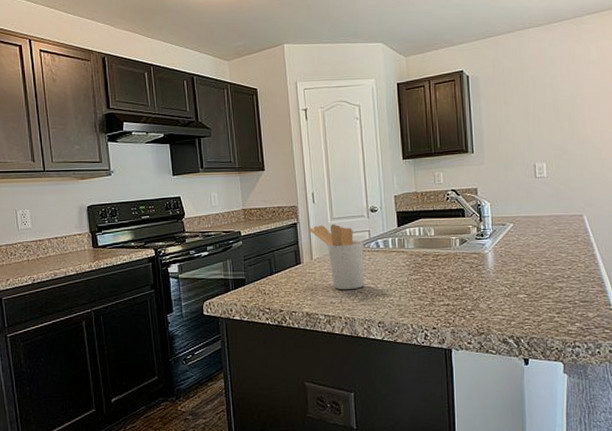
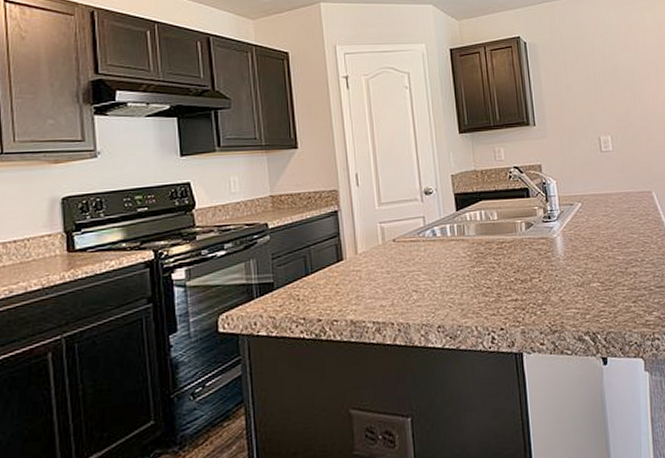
utensil holder: present [308,223,365,290] -> none [352,209,420,290]

